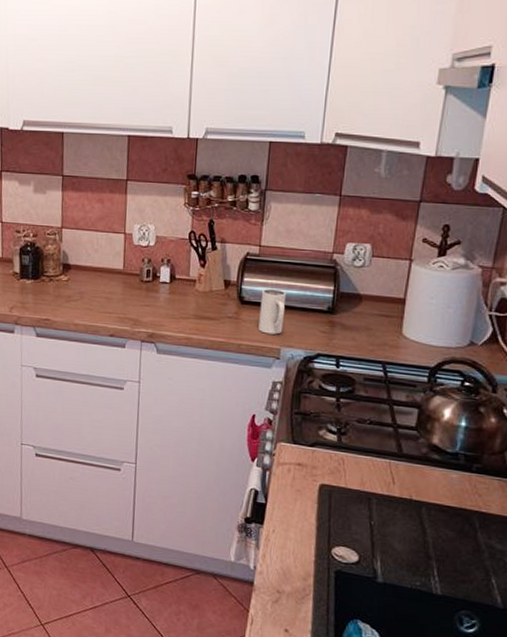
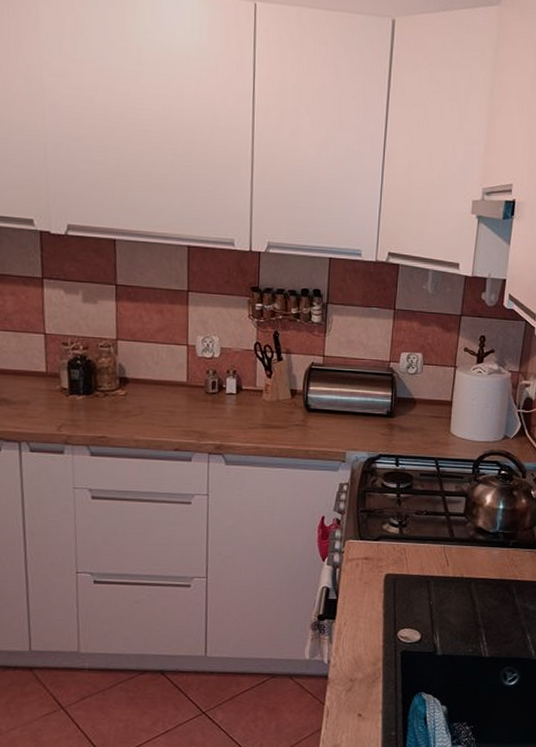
mug: present [258,288,287,335] -> none [325,396,350,439]

